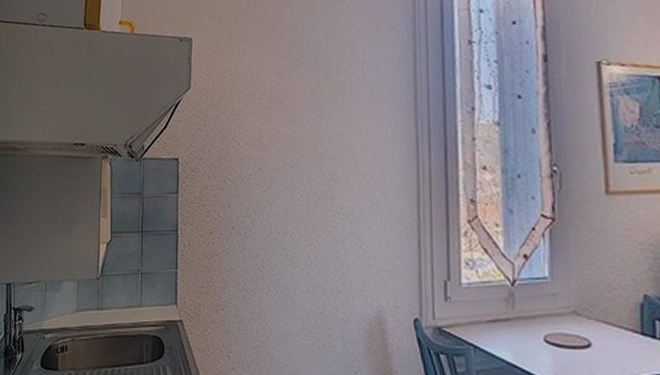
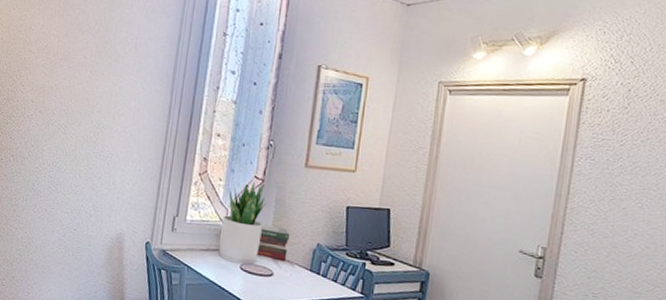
planter: none [508,223,566,336] -> present [219,182,267,265]
books: none [562,278,606,324] -> present [257,225,290,261]

